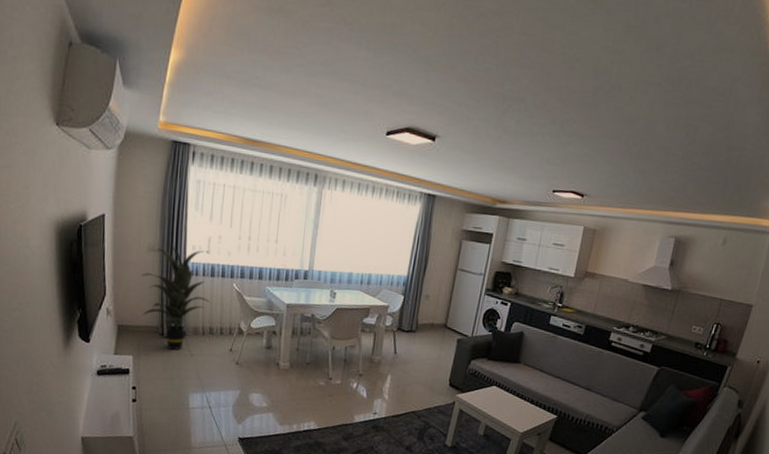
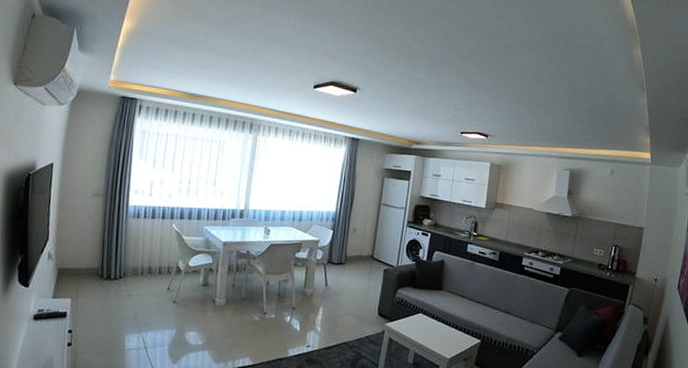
indoor plant: present [141,243,210,350] -> none [84,188,151,291]

